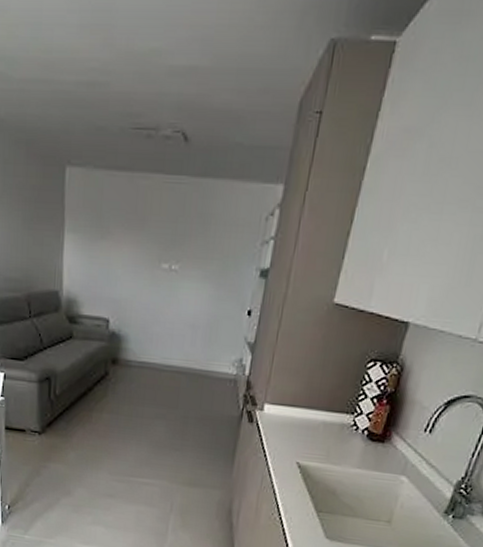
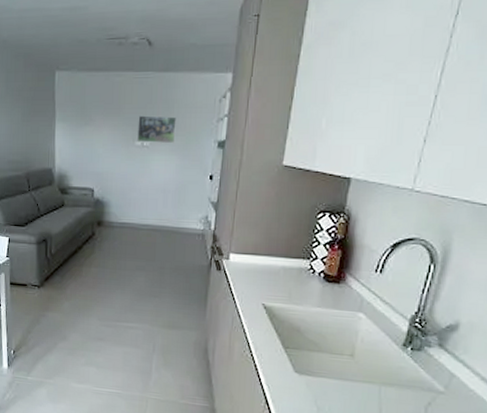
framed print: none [164,231,213,269] -> present [137,115,177,144]

